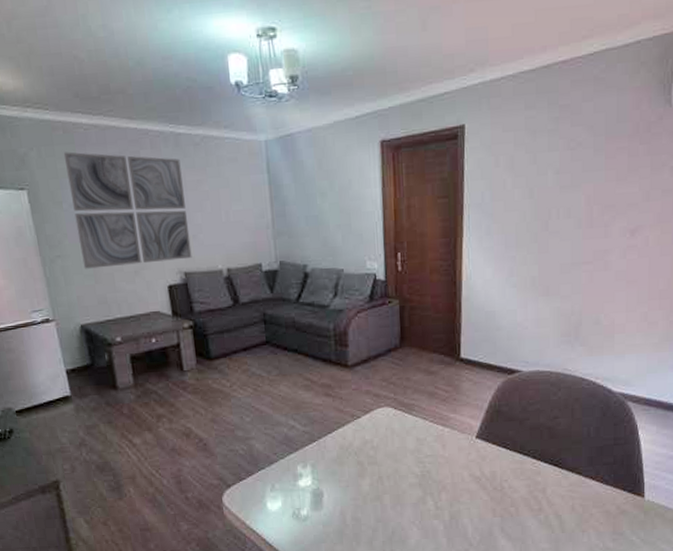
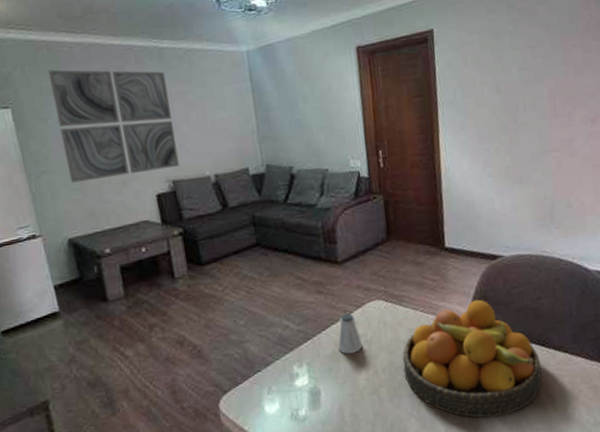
saltshaker: none [344,417,368,459] -> present [338,312,362,354]
fruit bowl: none [408,414,553,533] -> present [402,299,542,418]

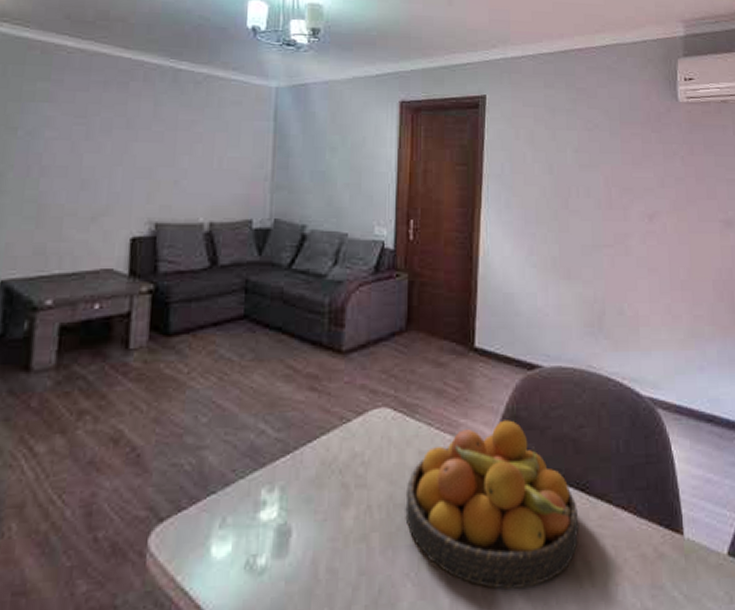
wall art: present [47,69,180,183] -> none [25,73,175,210]
saltshaker: present [338,312,362,354] -> none [325,421,356,479]

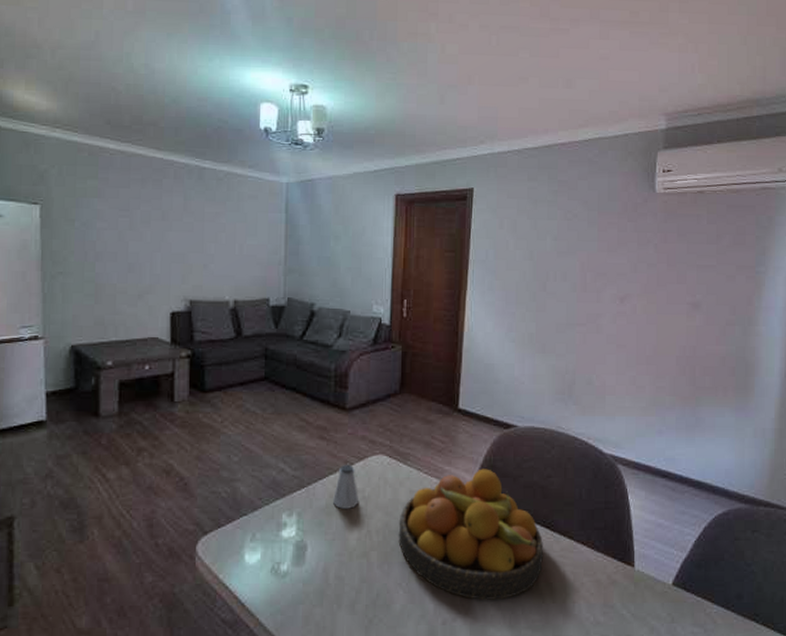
saltshaker: none [325,421,356,479] -> present [333,464,358,509]

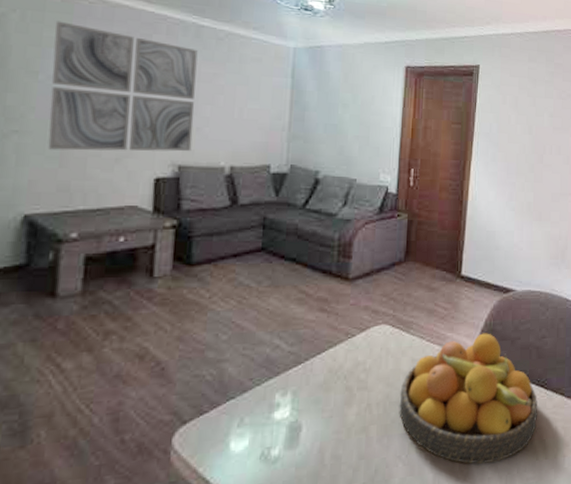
wall art: none [84,173,201,289] -> present [47,21,198,152]
saltshaker: present [333,464,358,509] -> none [332,336,359,384]

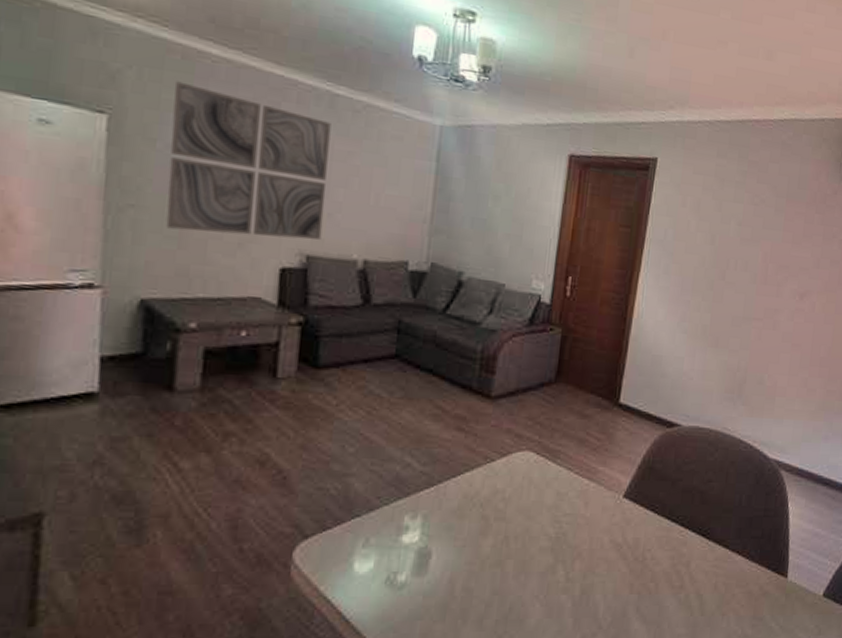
fruit bowl: present [399,333,538,464] -> none [539,470,697,613]

